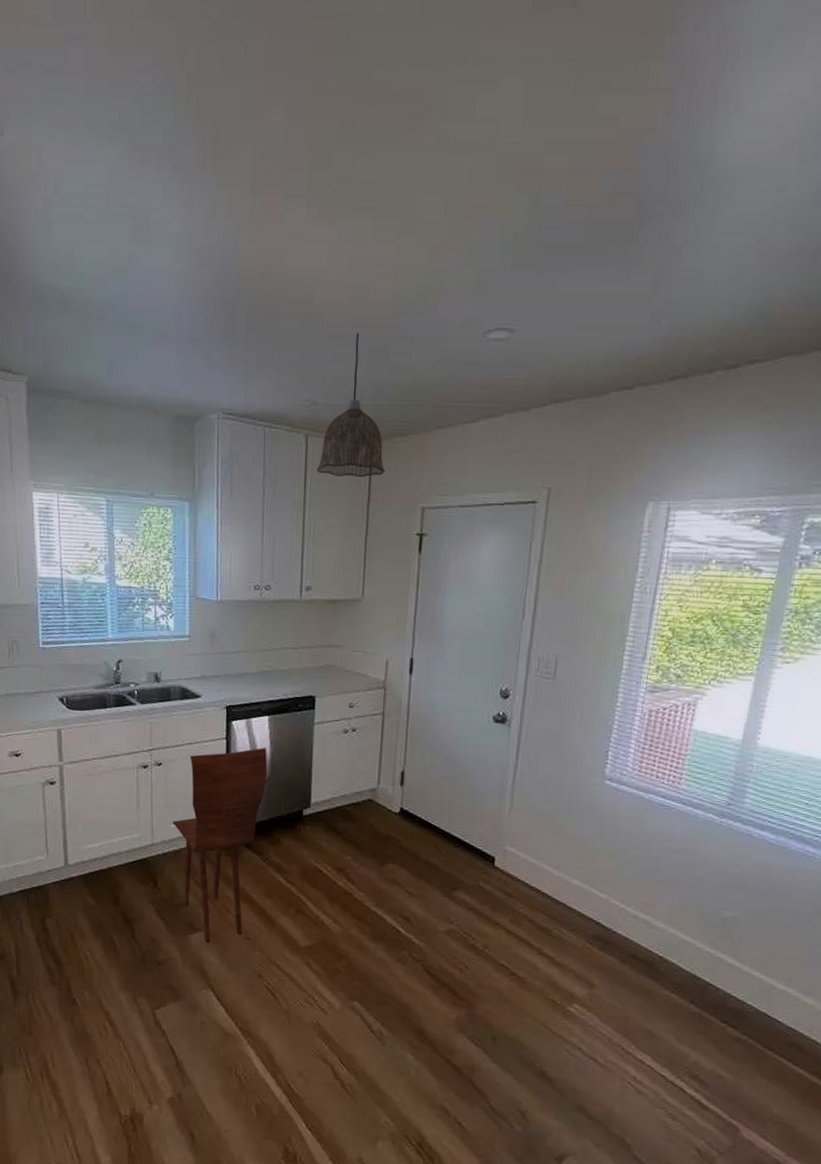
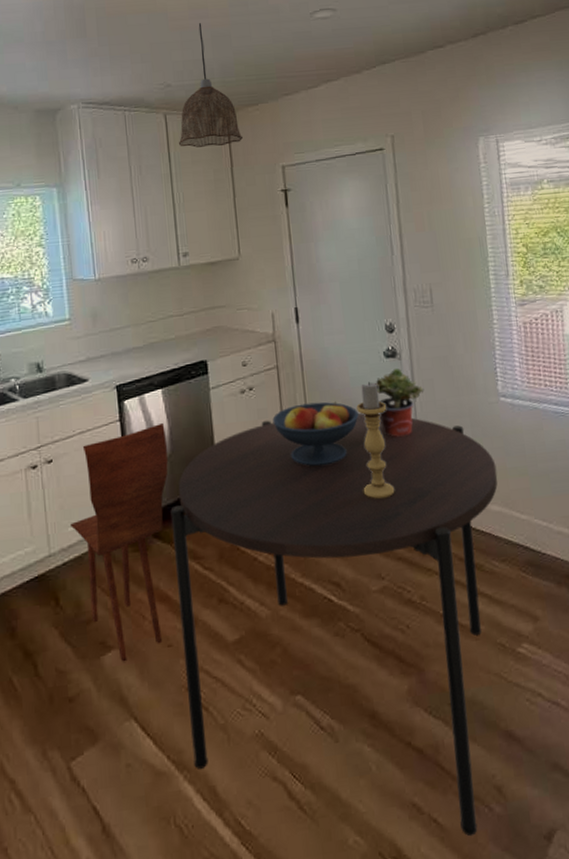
dining table: none [257,762,586,1143] -> present [170,413,498,837]
fruit bowl: none [370,752,457,813] -> present [272,401,359,466]
candle holder: none [447,742,486,854] -> present [356,381,395,500]
potted plant: none [477,735,528,800] -> present [375,368,424,437]

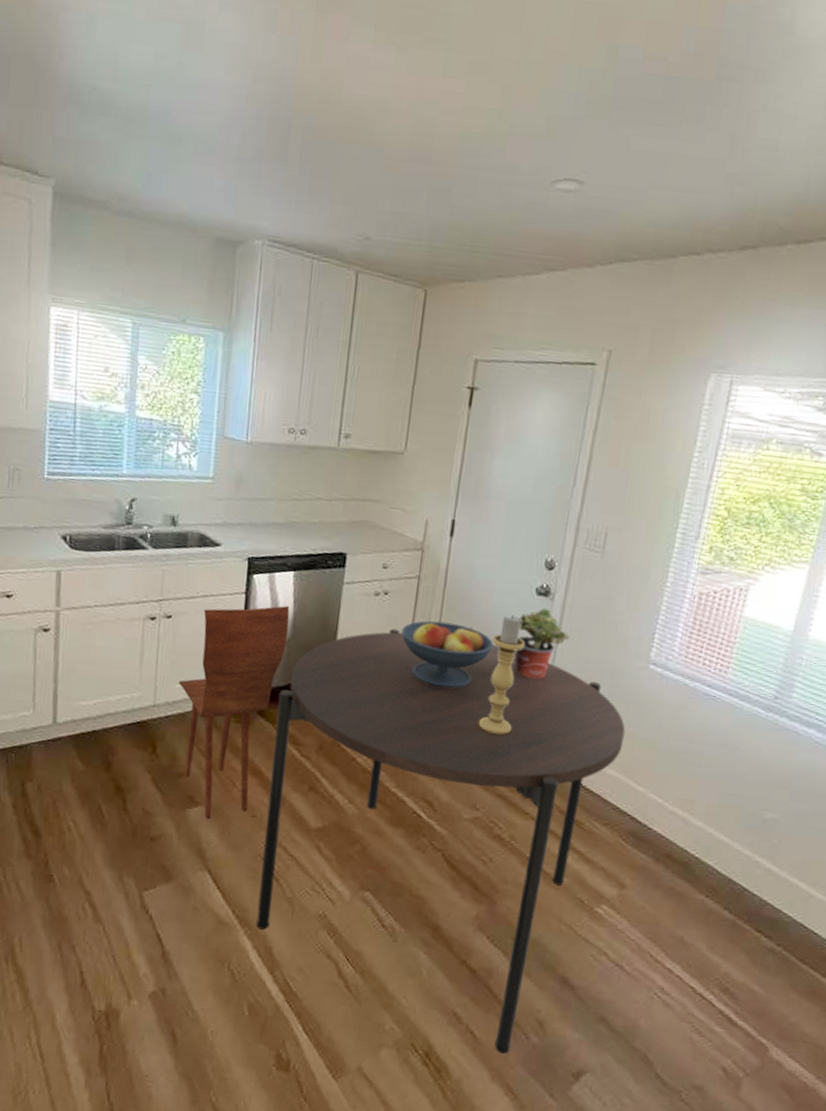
pendant lamp: present [179,23,244,148] -> none [366,169,440,322]

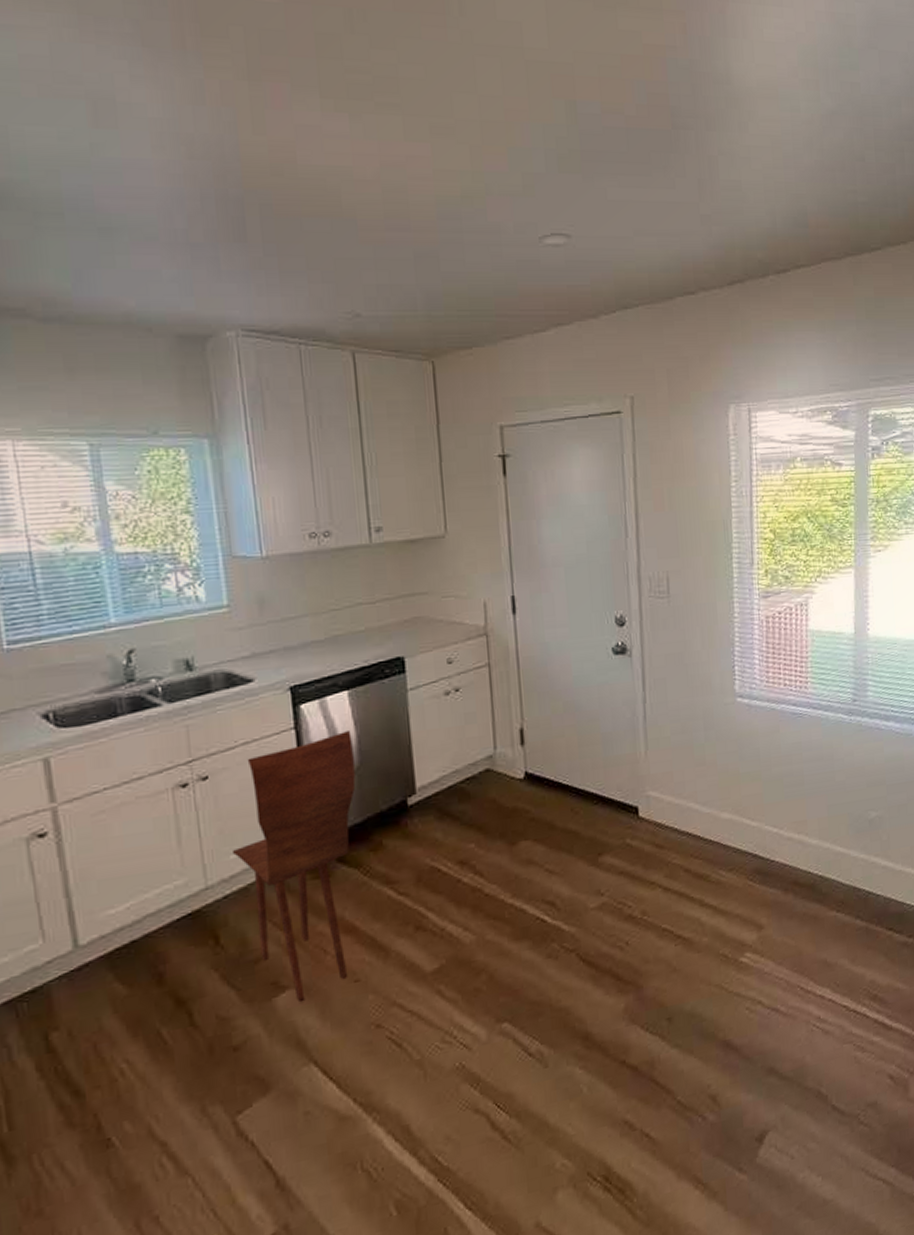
dining table: present [256,628,626,1055] -> none [358,716,730,1147]
fruit bowl: present [401,620,494,688] -> none [482,703,582,776]
candle holder: present [478,615,525,736] -> none [579,681,619,811]
potted plant: present [514,608,570,679] -> none [601,666,656,743]

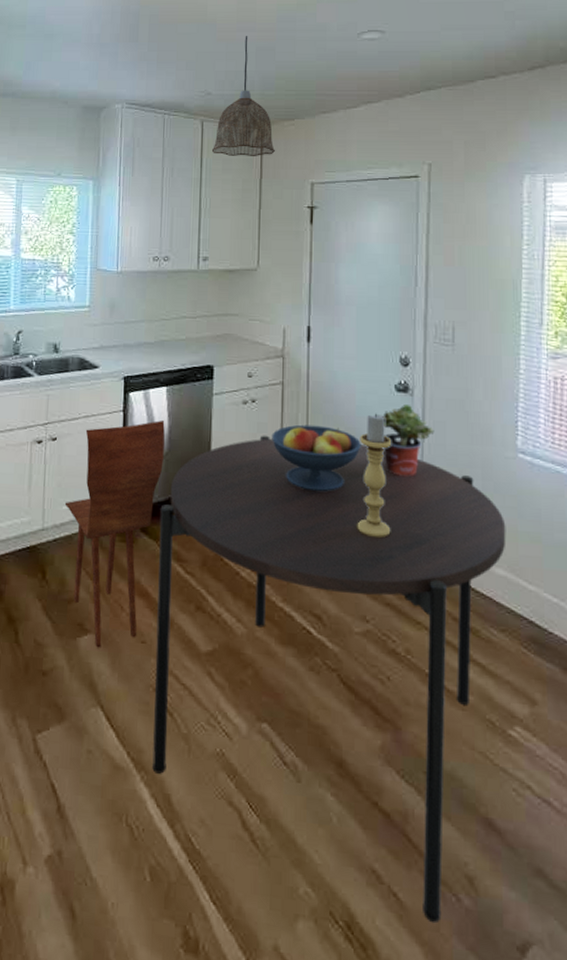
dining table: none [358,716,730,1147] -> present [152,435,506,924]
pendant lamp: none [371,237,453,397] -> present [212,36,276,156]
fruit bowl: none [482,703,582,776] -> present [271,424,361,492]
candle holder: none [579,681,619,811] -> present [357,413,392,539]
potted plant: none [601,666,656,743] -> present [382,405,435,476]

